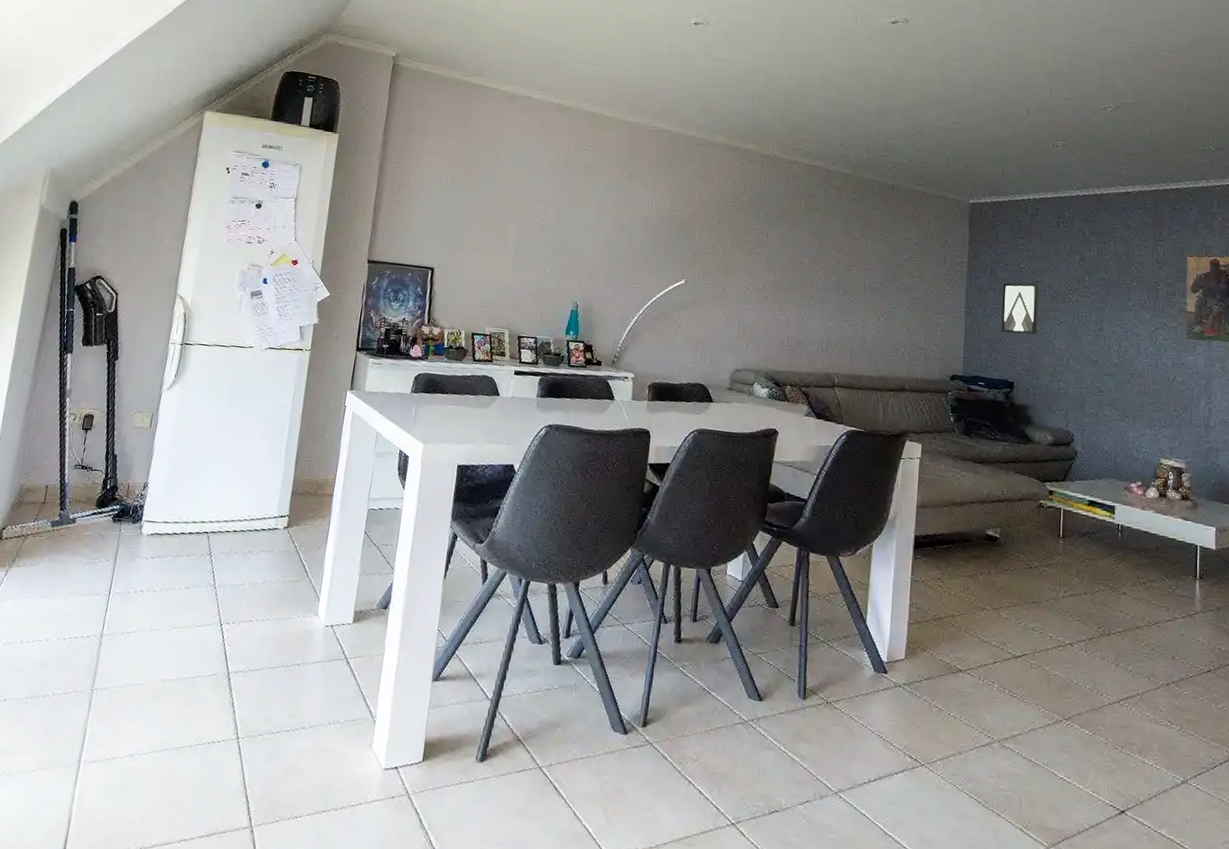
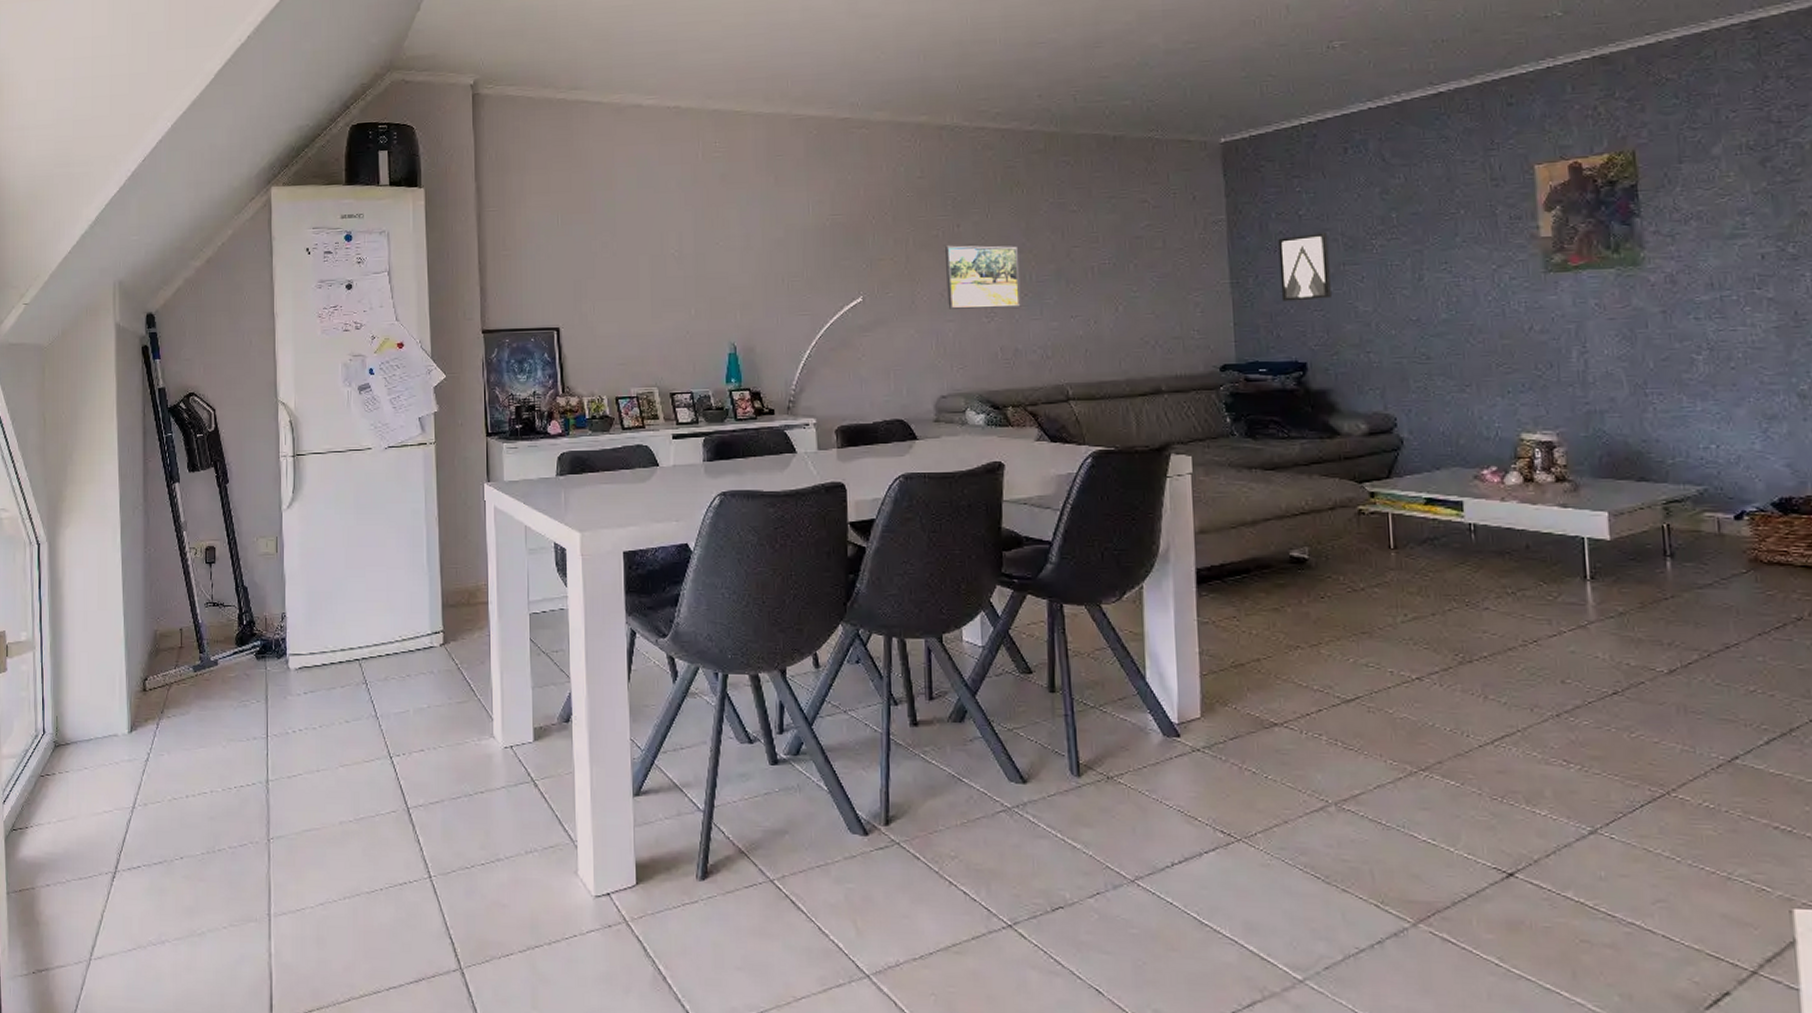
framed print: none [751,249,811,307] -> present [945,245,1021,309]

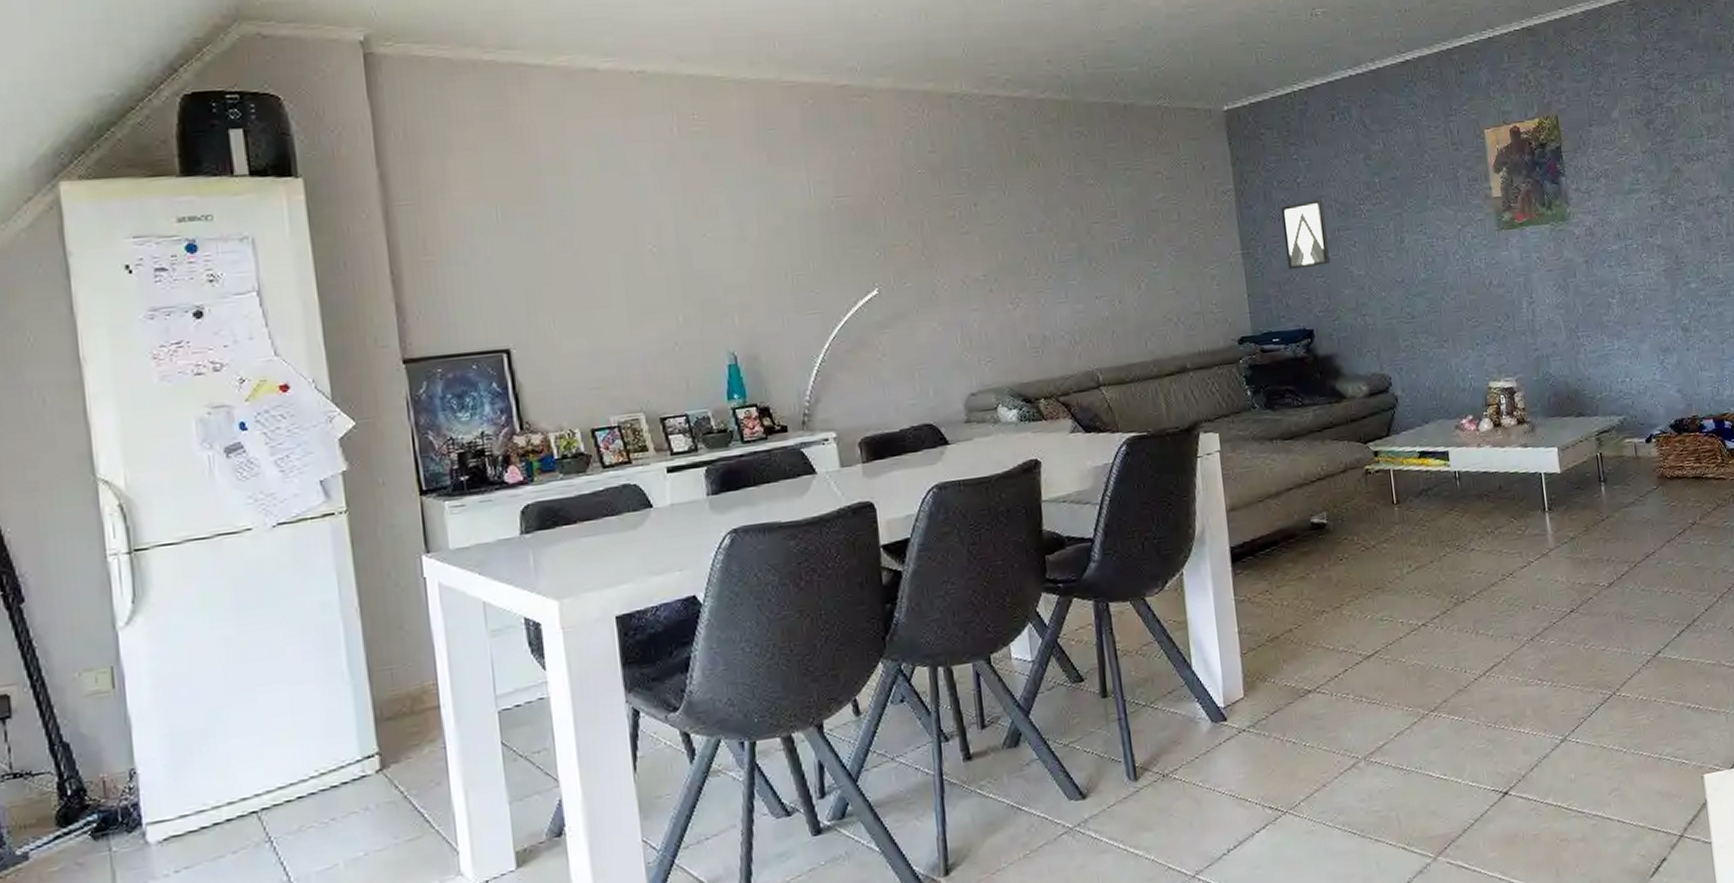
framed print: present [945,245,1021,309] -> none [963,224,1046,297]

